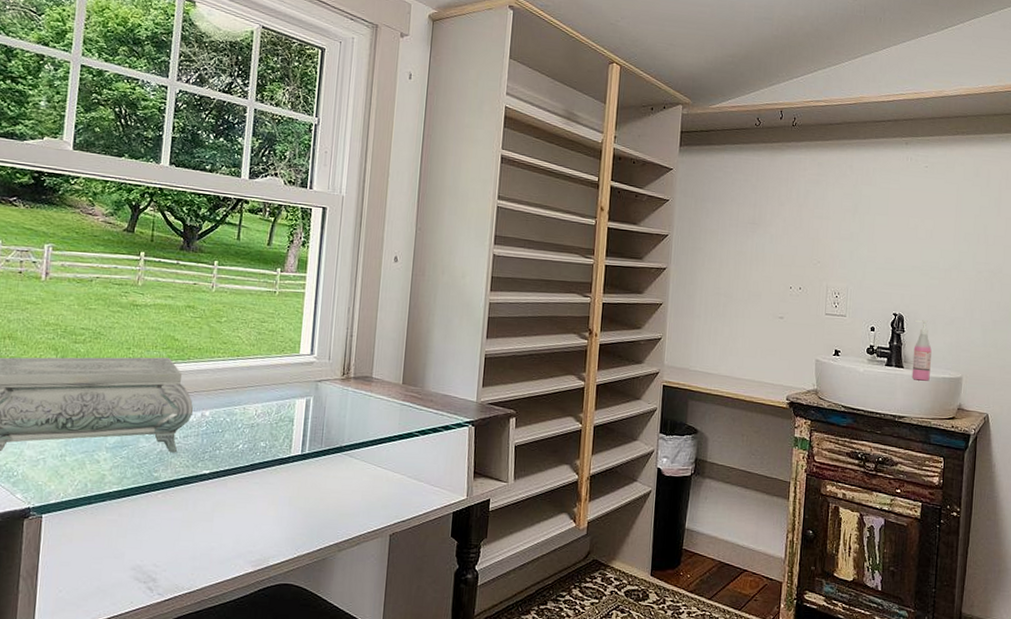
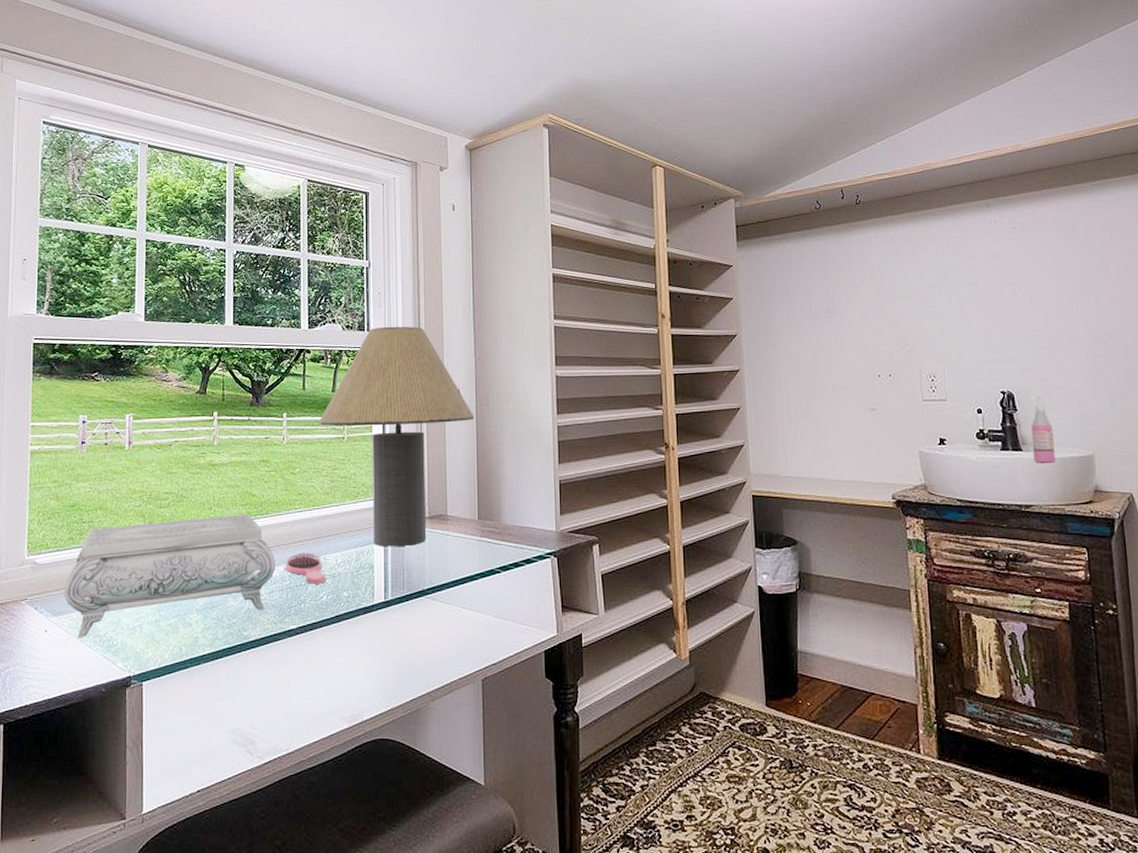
hairbrush: none [203,400,245,433] -> present [285,553,327,584]
table lamp: none [250,186,410,404] -> present [318,327,475,547]

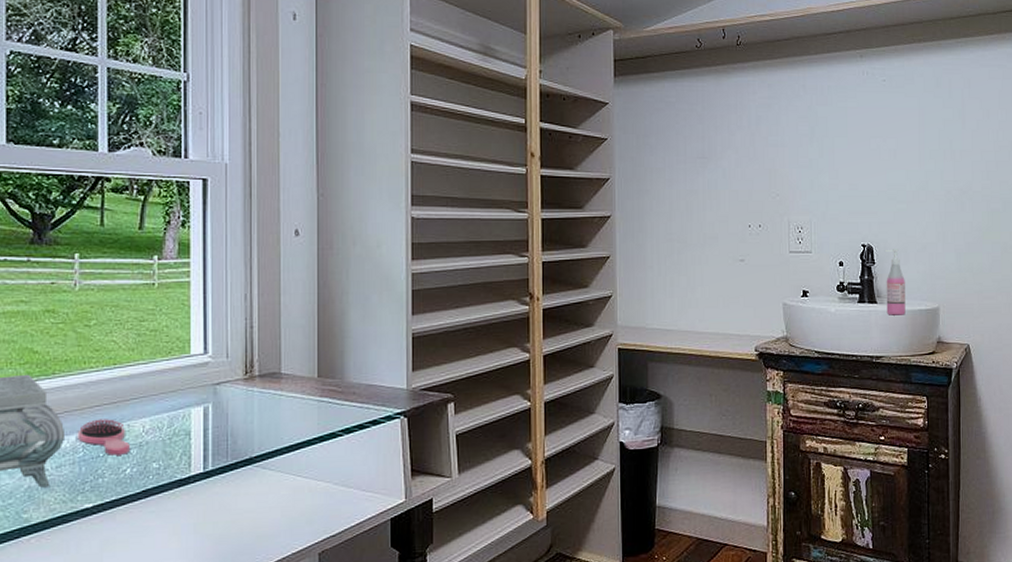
table lamp: present [318,327,475,547] -> none [121,154,316,411]

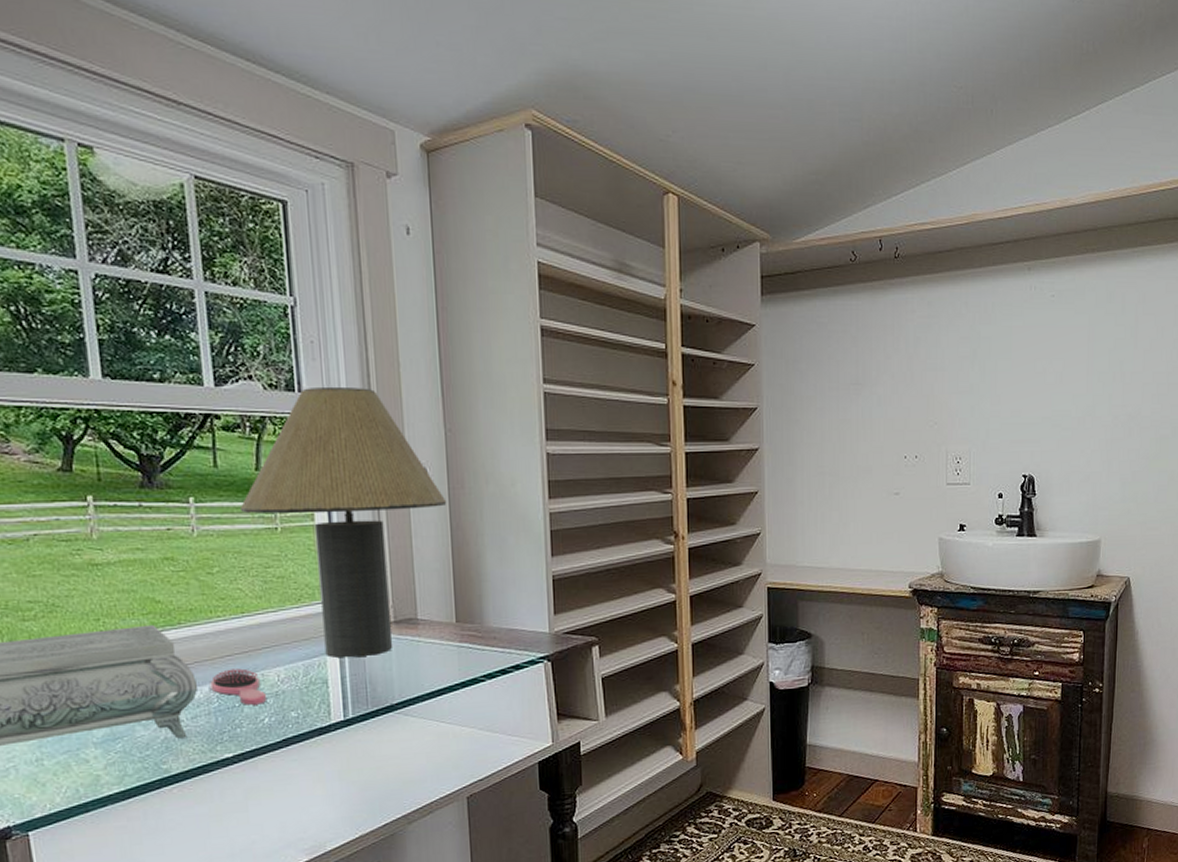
table lamp: none [121,154,316,411] -> present [239,388,447,658]
soap dispenser: present [884,249,906,315] -> none [1046,479,1066,549]

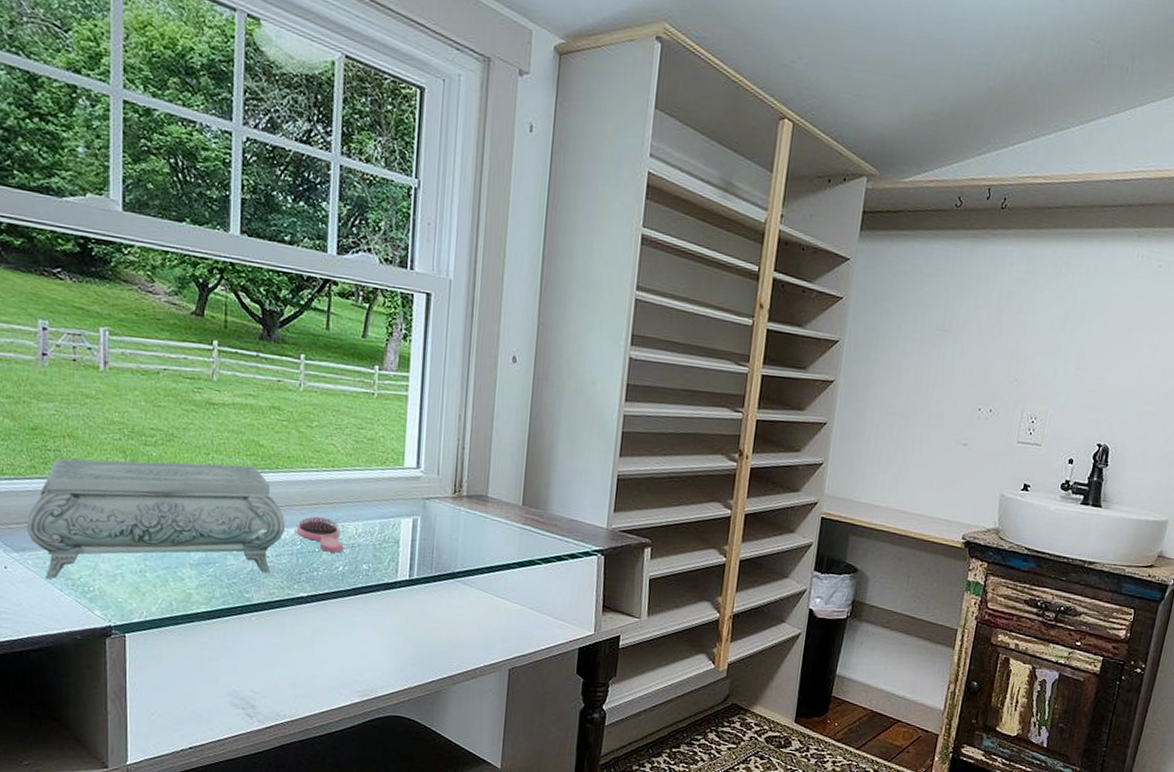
table lamp: present [239,388,447,658] -> none [343,266,530,525]

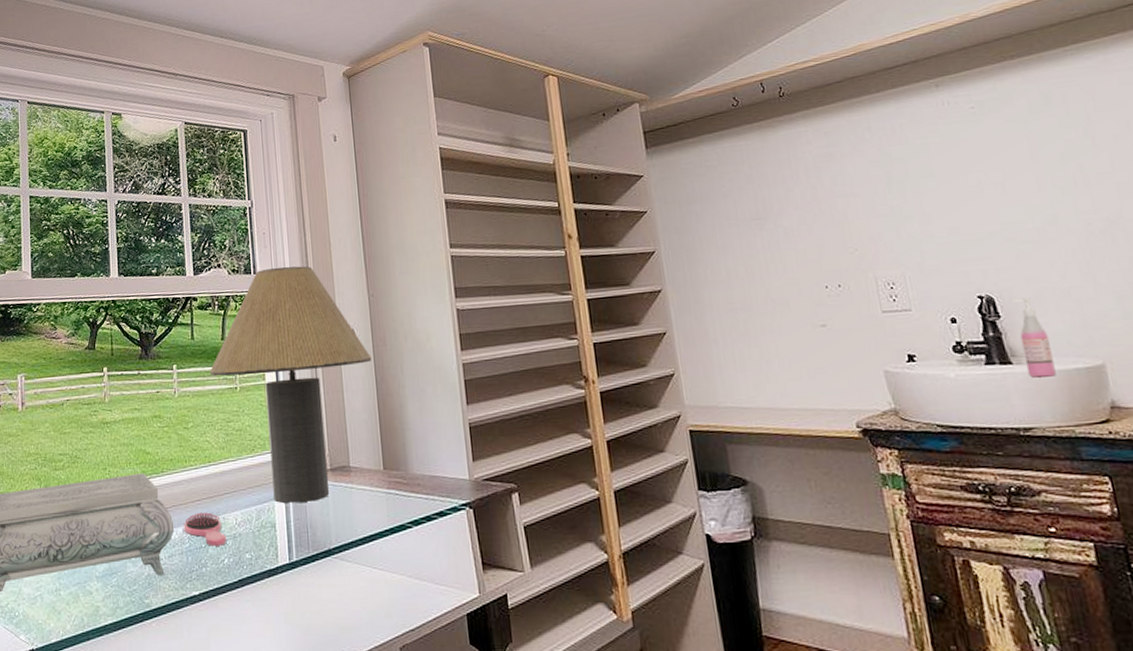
table lamp: none [343,266,530,525] -> present [209,266,372,504]
soap dispenser: none [1109,453,1137,524] -> present [1010,297,1056,378]

